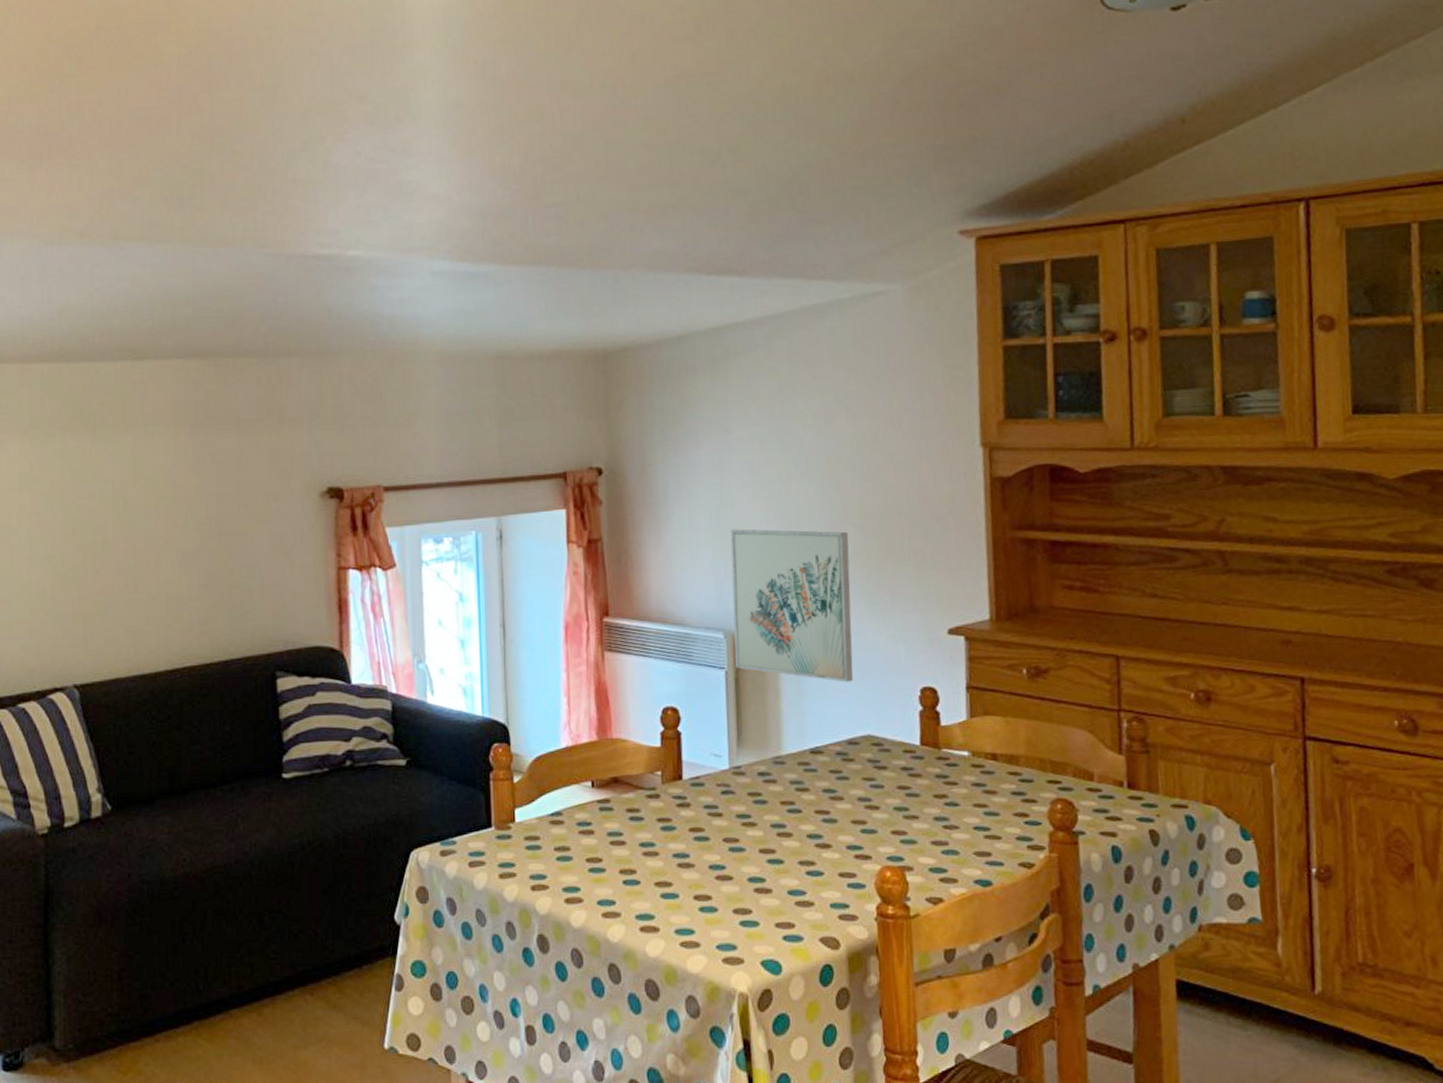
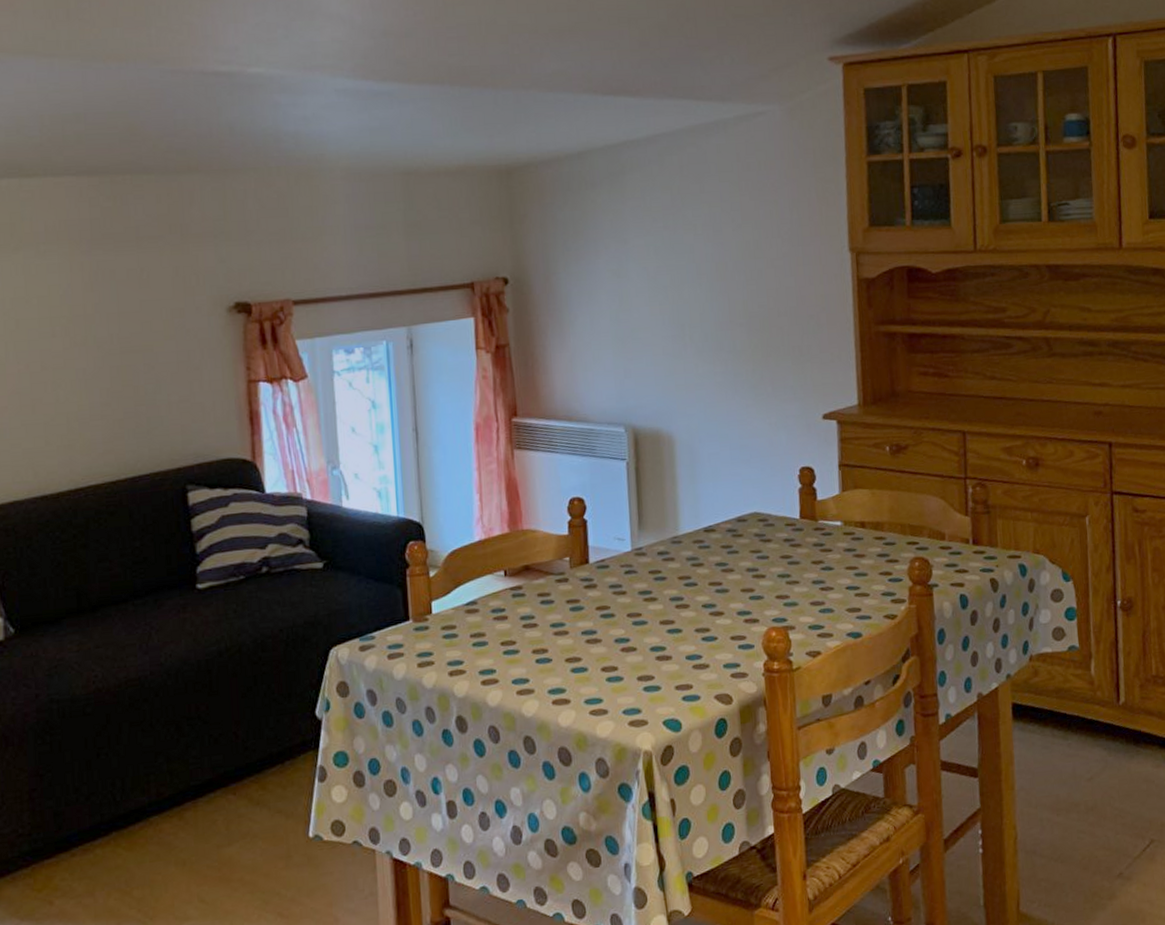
wall art: present [730,529,854,683] -> none [629,330,741,467]

